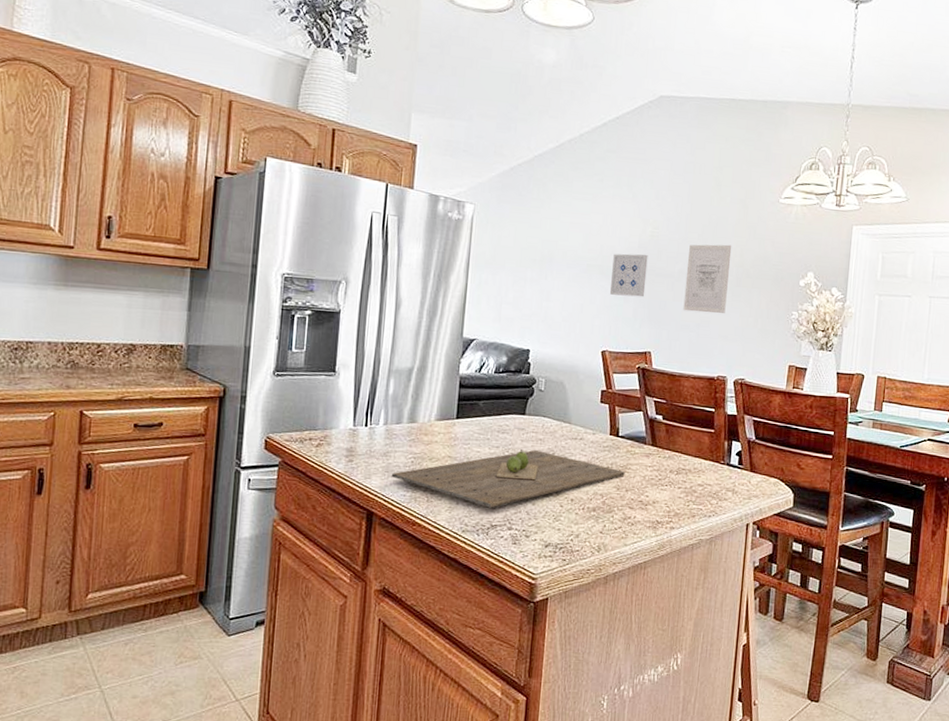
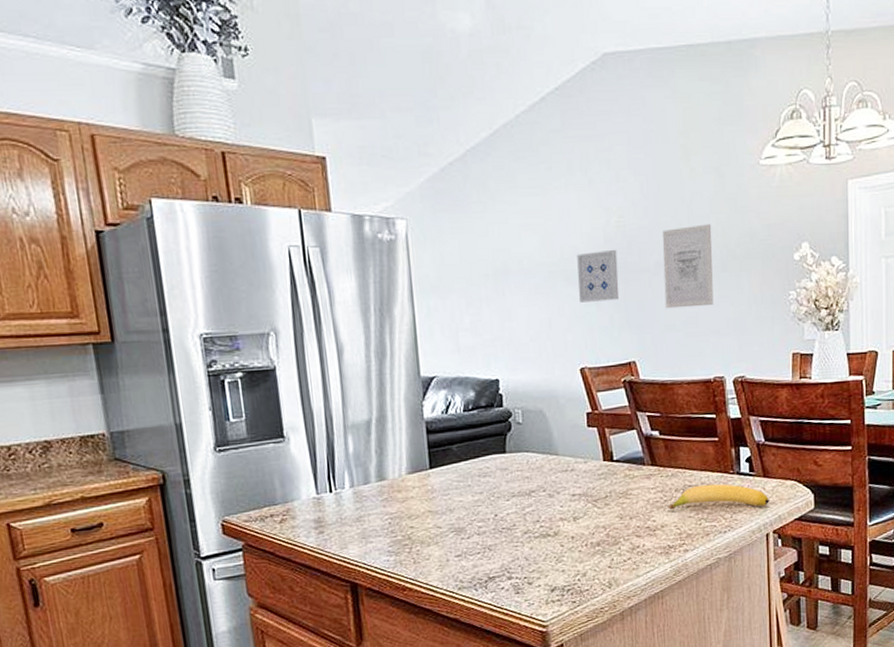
cutting board: present [391,449,625,508] -> none [369,489,626,560]
banana: none [662,470,753,498] -> present [669,484,769,510]

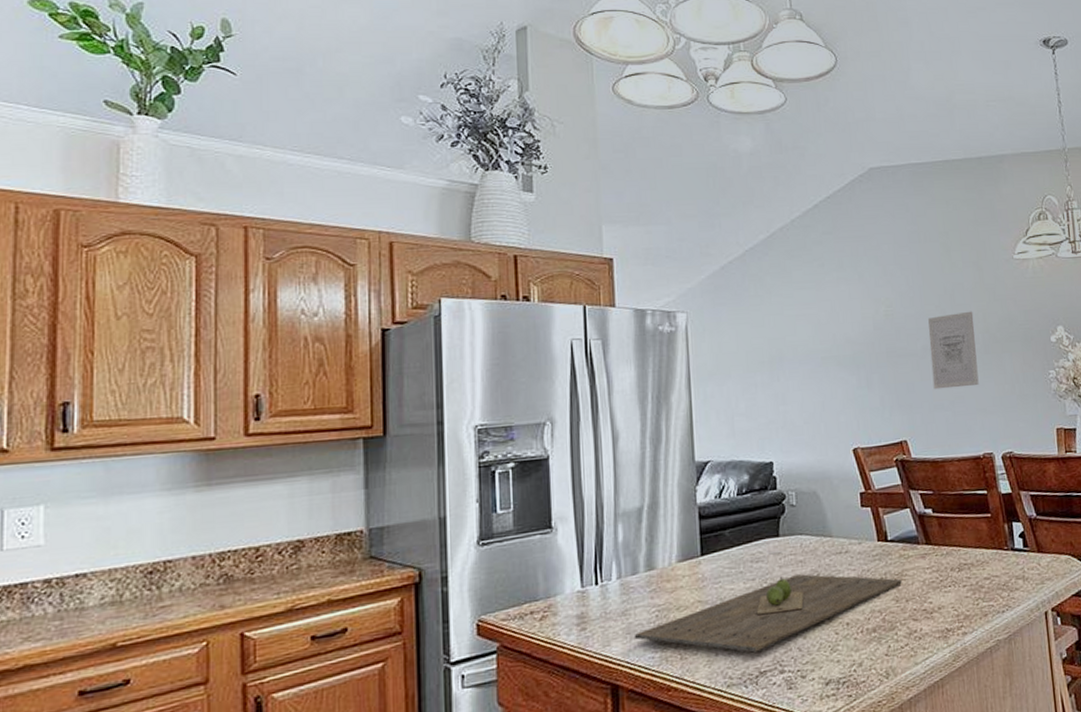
cutting board: none [369,489,626,560] -> present [634,574,902,653]
wall art: present [577,249,620,302] -> none [848,335,890,386]
banana: present [669,484,769,510] -> none [945,561,1045,591]

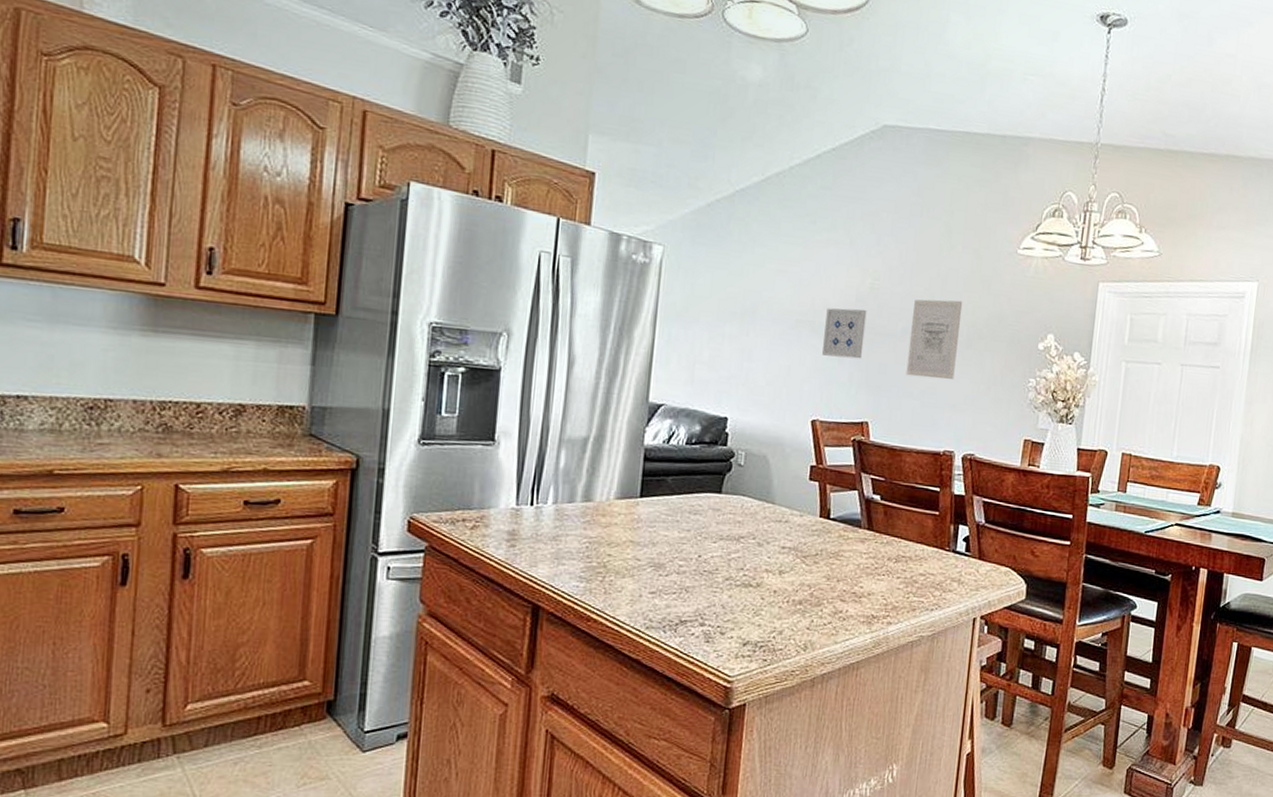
cutting board: present [634,574,902,653] -> none [561,533,837,601]
wall art: none [848,335,890,386] -> present [821,308,867,359]

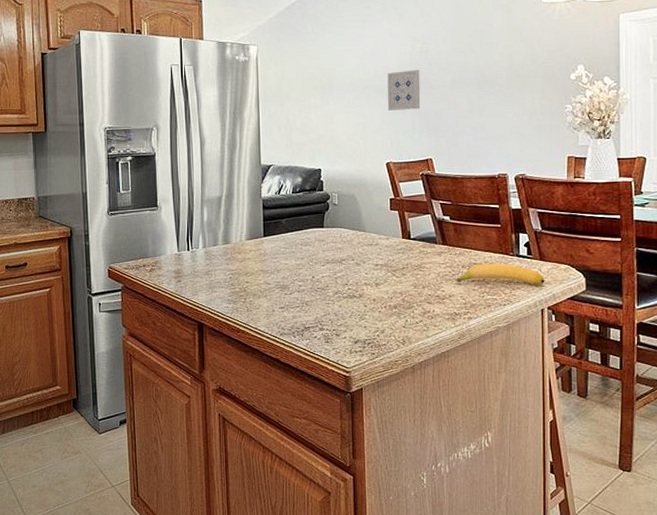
banana: none [878,557,981,589] -> present [456,263,545,285]
wall art: present [906,299,963,380] -> none [457,49,500,117]

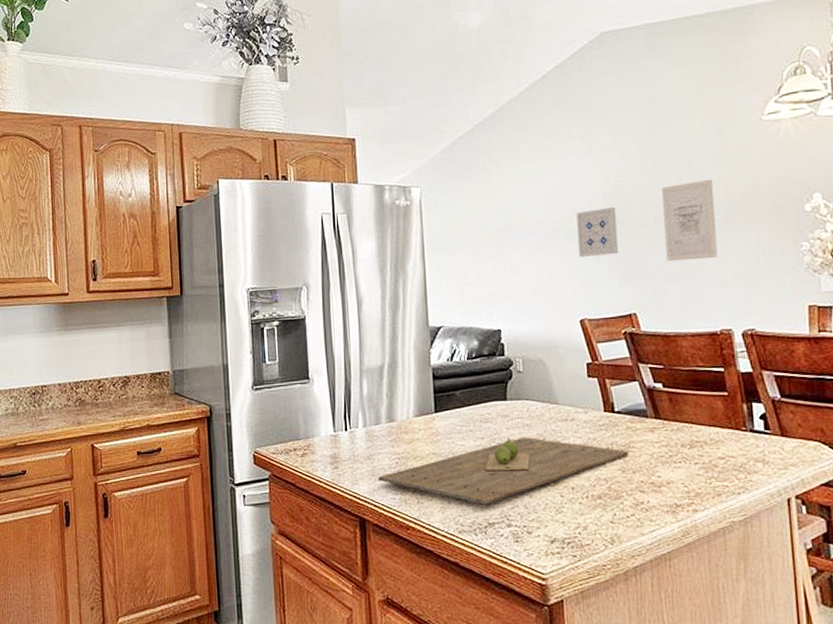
cutting board: none [214,258,420,312] -> present [377,437,629,505]
banana: present [456,263,545,285] -> none [675,440,789,468]
wall art: none [457,49,500,117] -> present [662,179,718,262]

